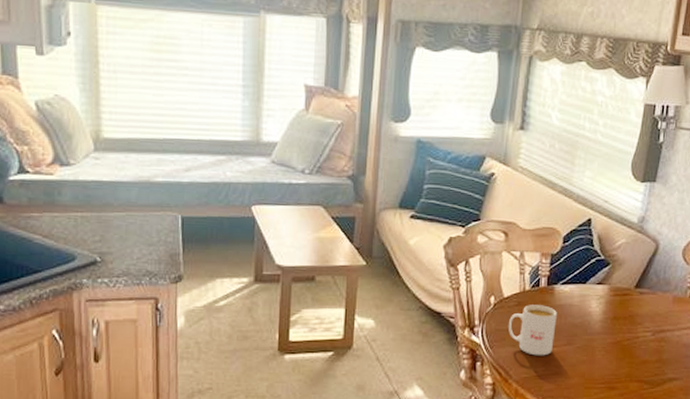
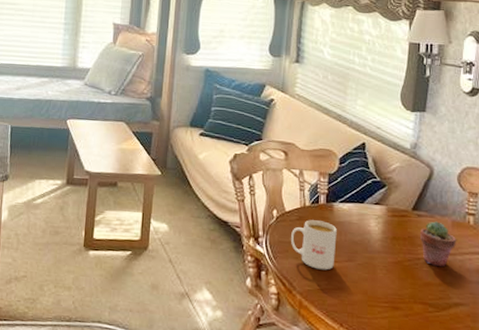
potted succulent: none [641,298,677,344] -> present [420,221,457,267]

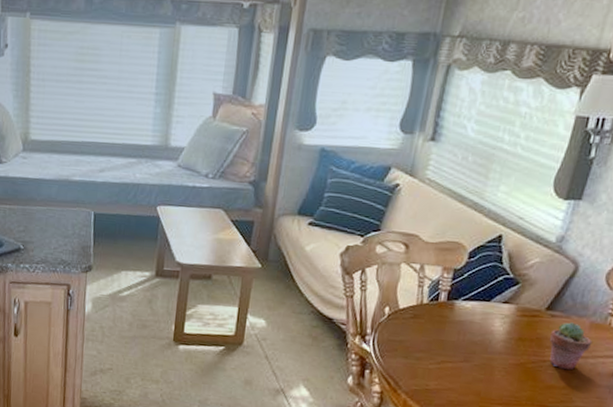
mug: present [290,220,337,271] -> none [401,318,456,371]

